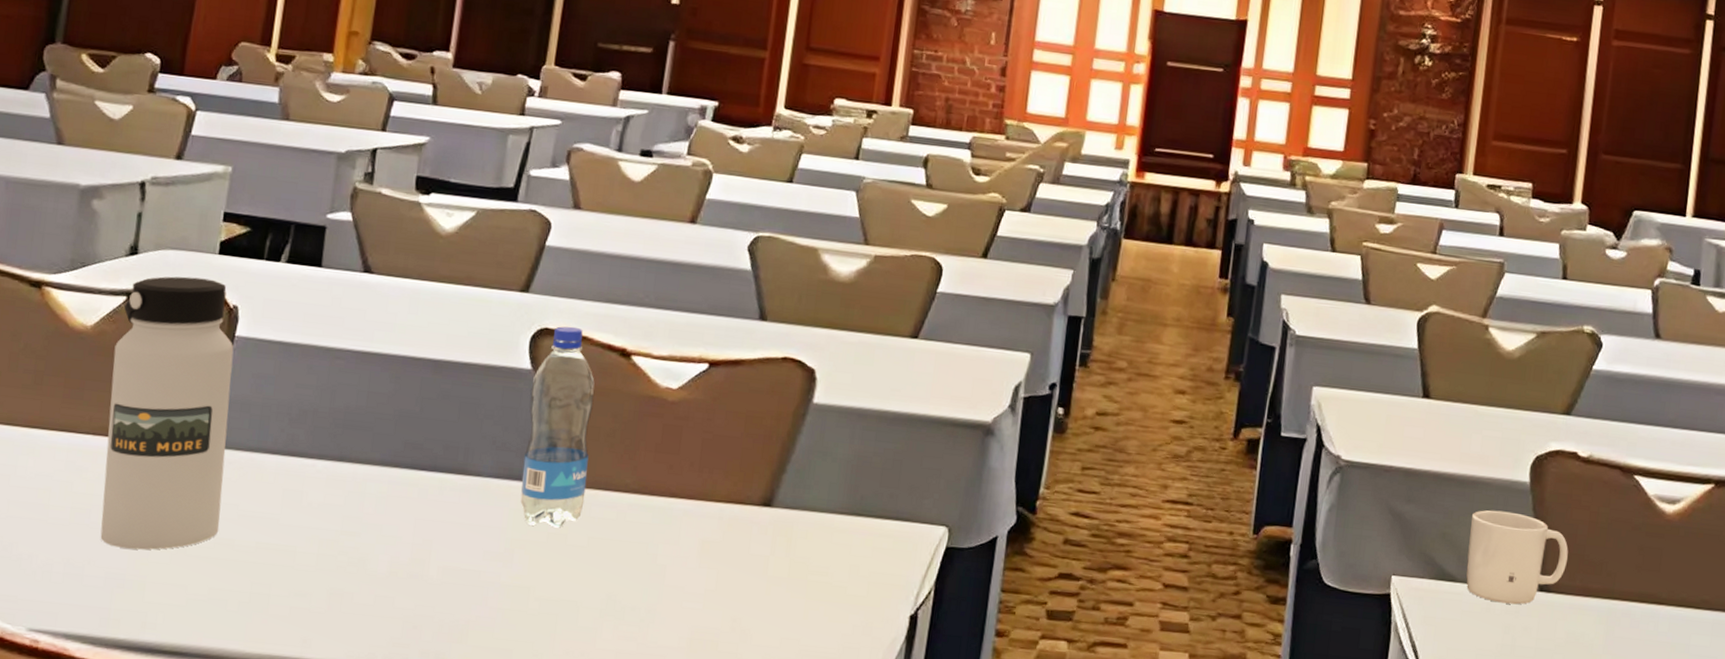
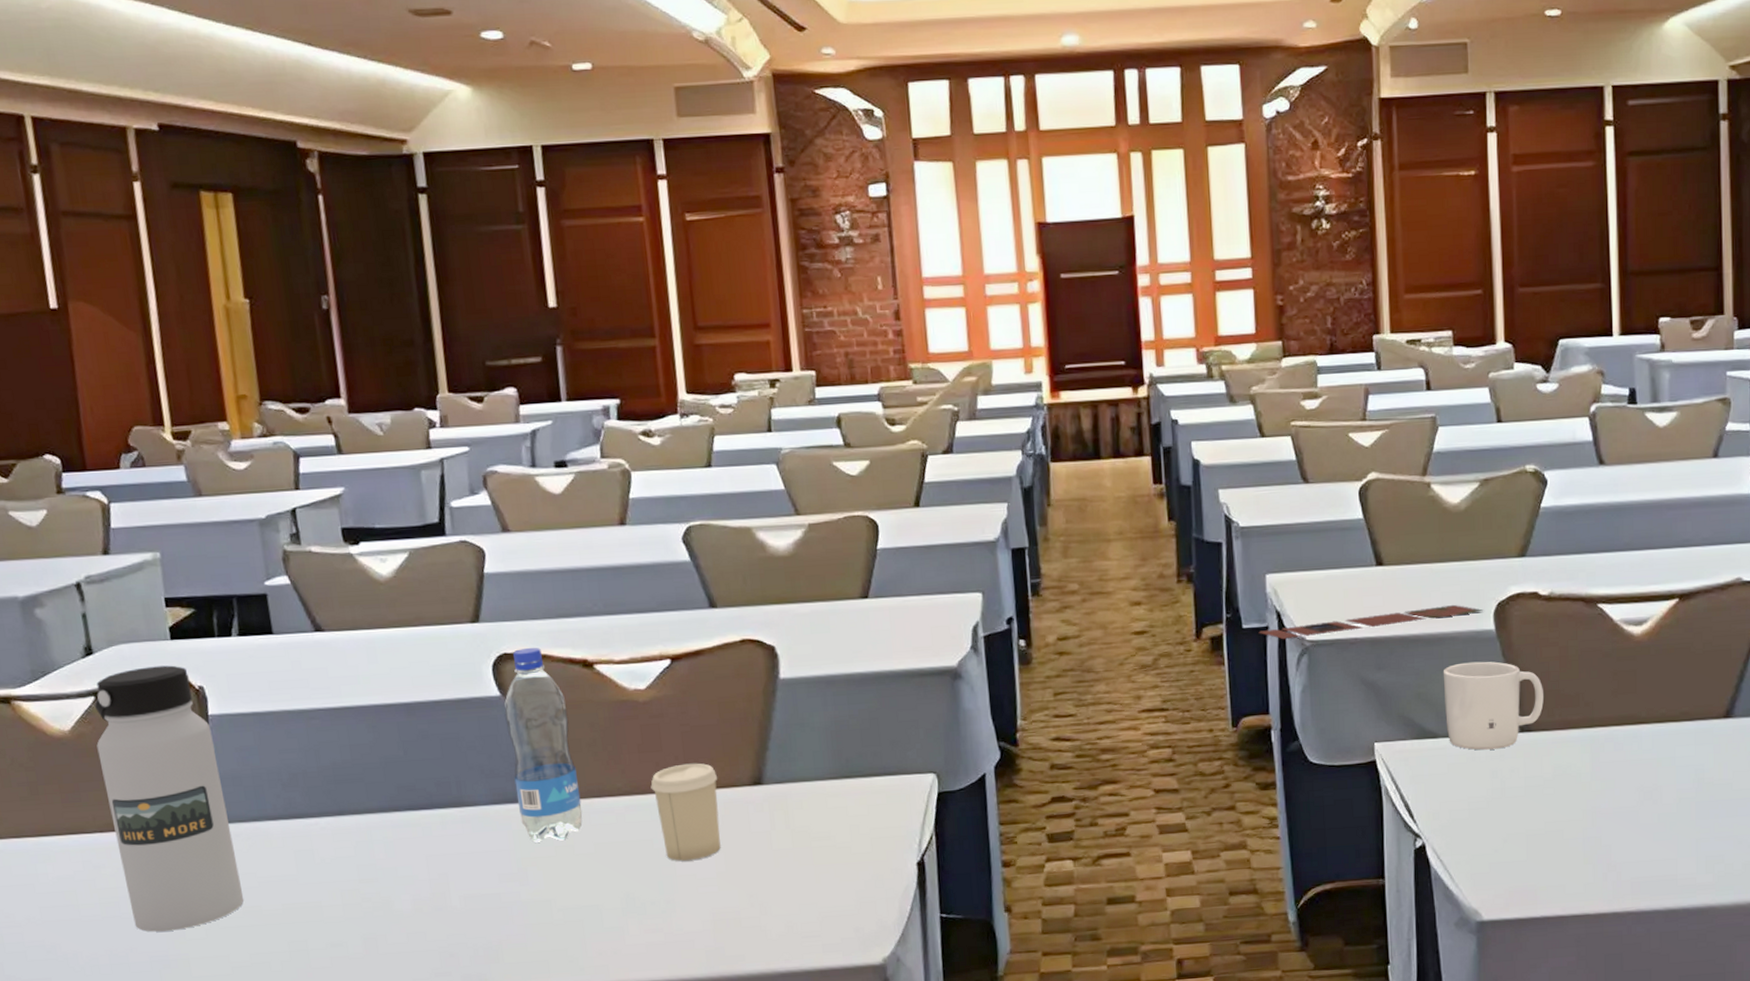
cup: none [658,471,729,572] -> present [650,763,721,861]
papers: none [1295,441,1522,463] -> present [1258,604,1484,640]

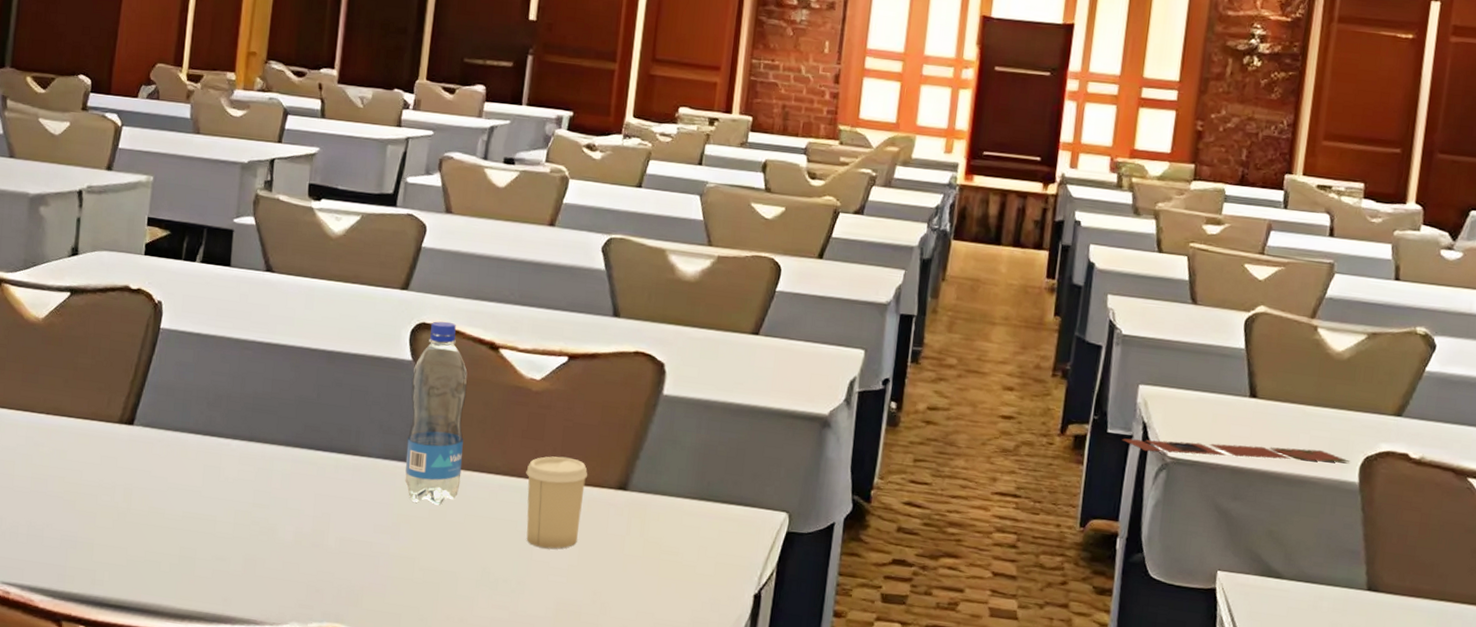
water bottle: present [95,665,244,932] -> none [55,274,160,516]
mug: present [1443,661,1545,750] -> none [1292,509,1398,603]

